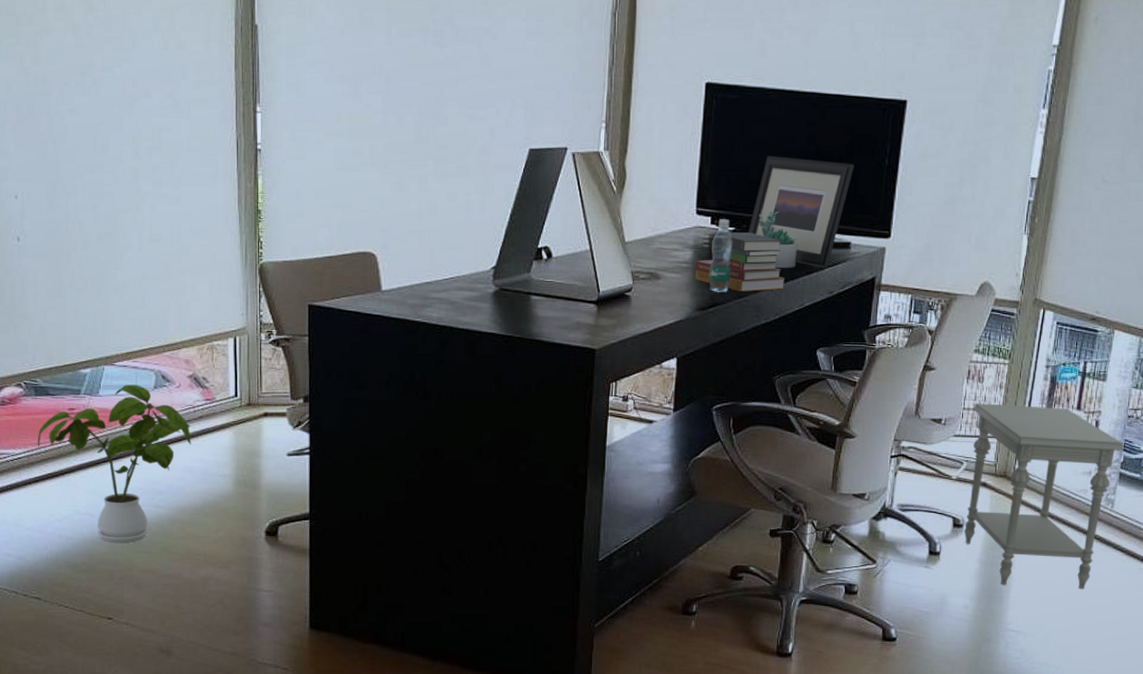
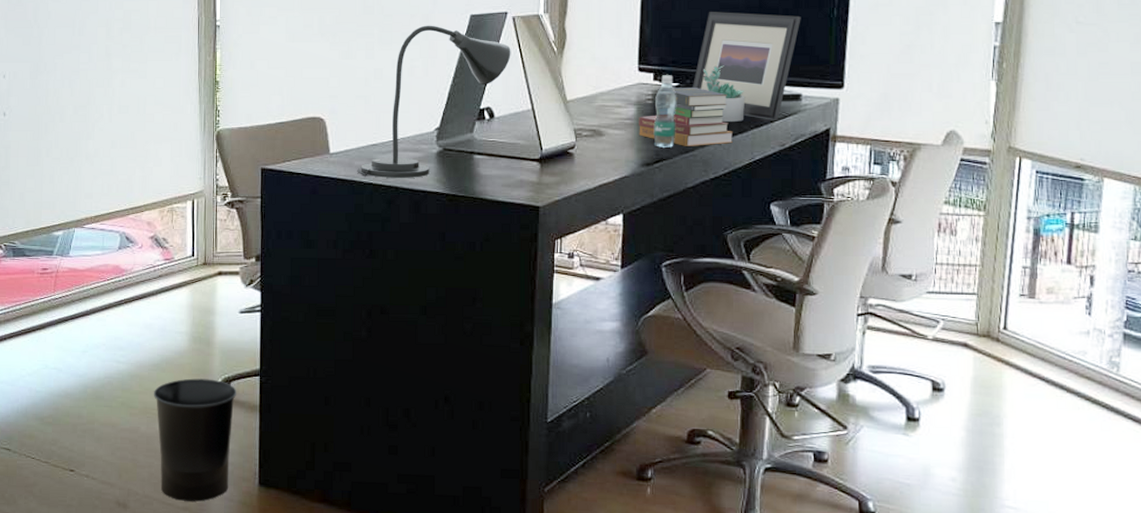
house plant: present [37,385,191,544] -> none [13,246,151,398]
waste bin: none [197,522,285,646] -> present [154,378,236,502]
desk lamp: none [410,158,570,318] -> present [357,25,511,178]
side table: present [963,403,1123,590] -> none [944,258,1125,463]

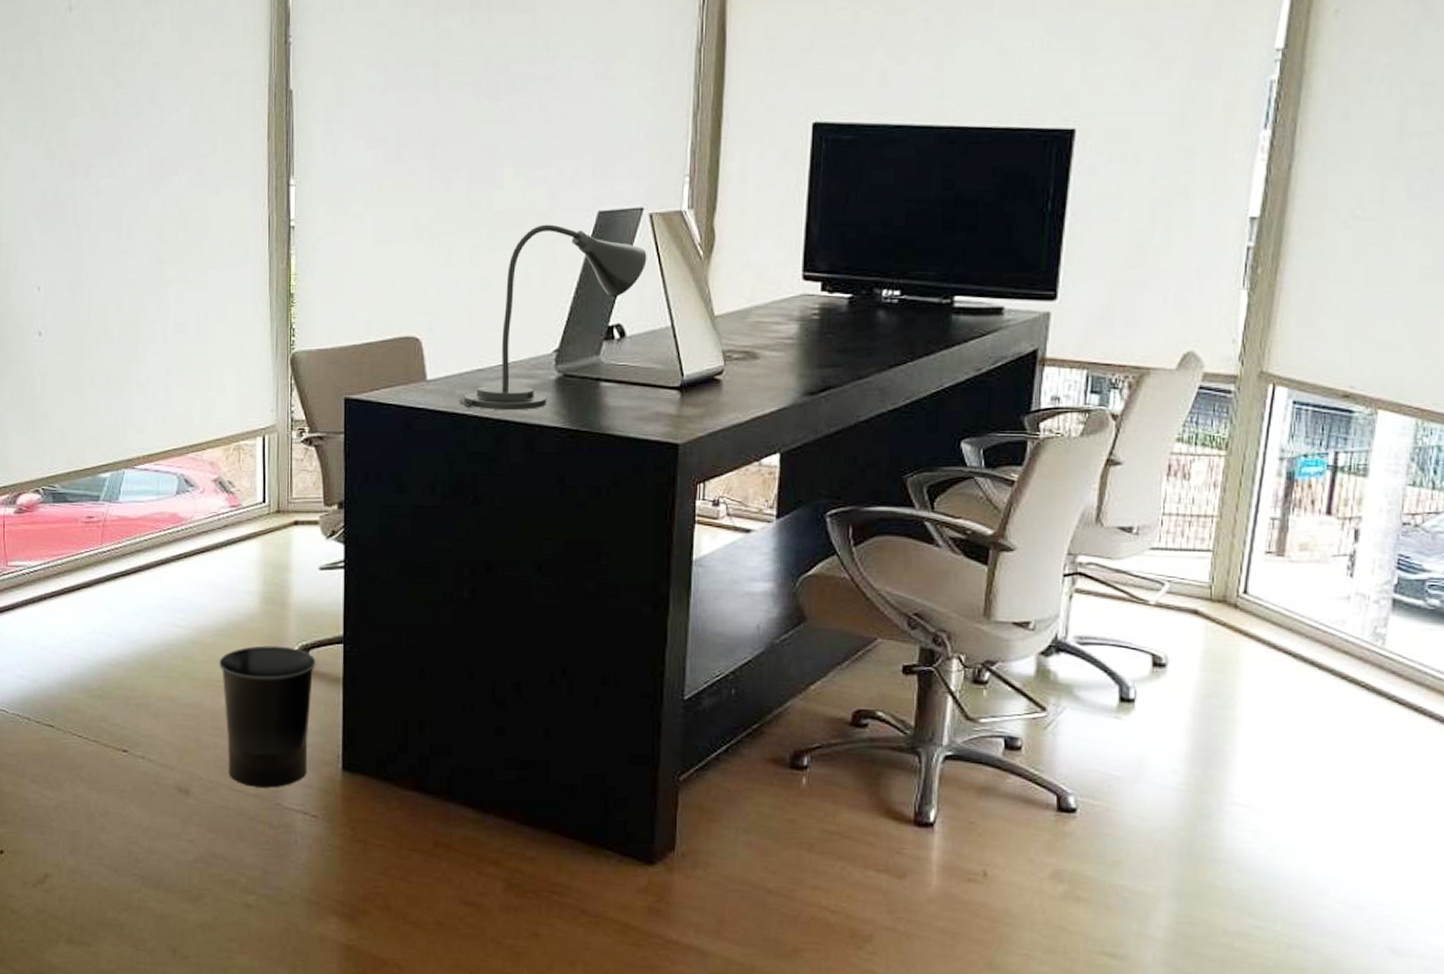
books: present [639,88,734,146] -> none [802,300,918,371]
bottle: present [653,75,677,147] -> none [819,284,850,373]
picture frame: present [692,12,801,120] -> none [868,206,1006,339]
succulent plant: present [702,65,746,122] -> none [882,272,934,341]

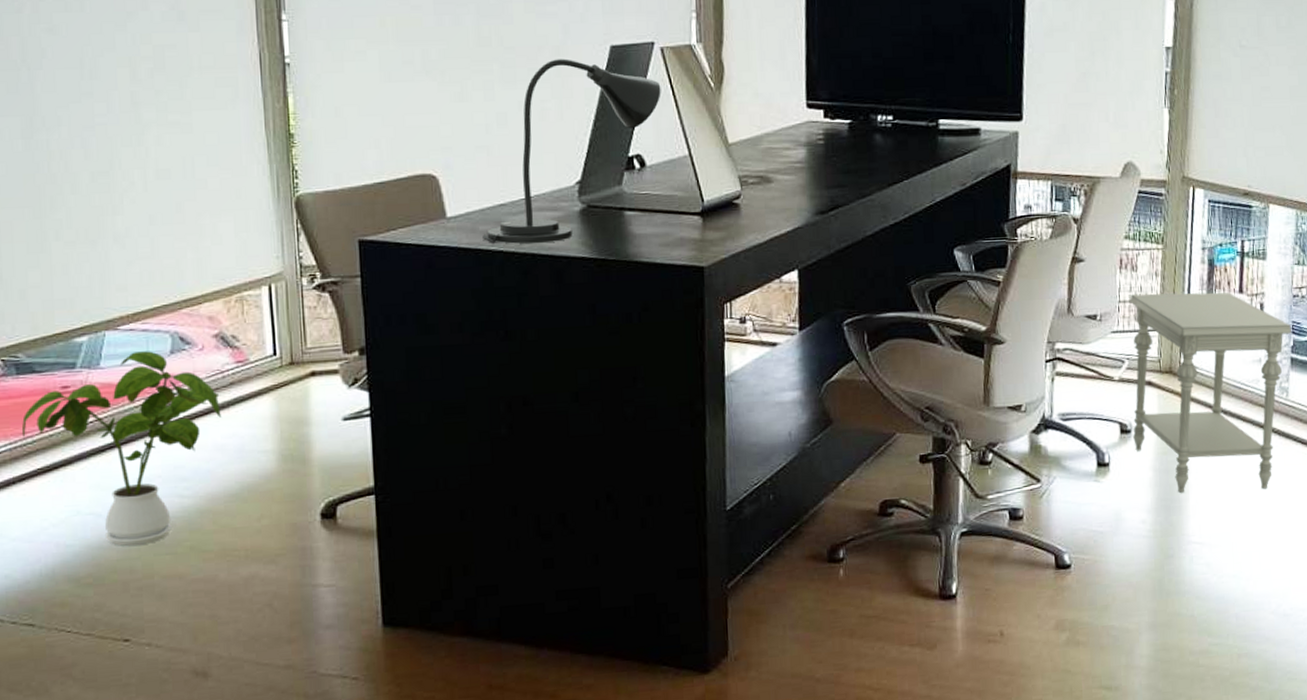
house plant: none [54,490,215,667] -> present [21,351,221,547]
waste bin: present [219,645,316,788] -> none [234,504,346,658]
side table: none [1167,507,1396,754] -> present [1130,292,1291,493]

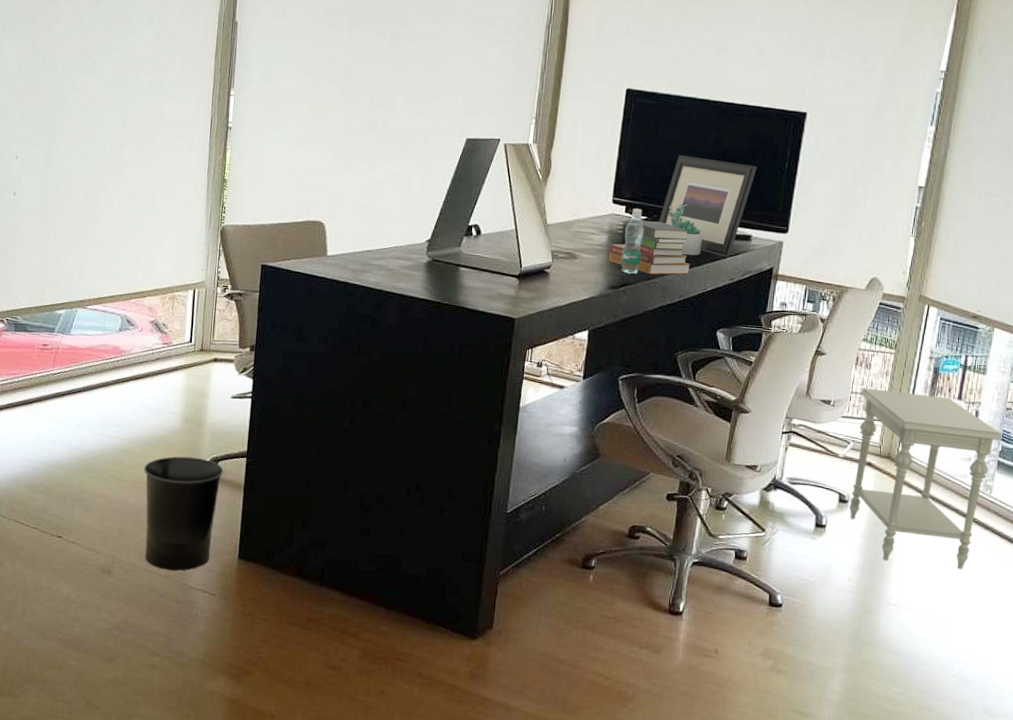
house plant: present [21,351,221,547] -> none [12,326,148,469]
waste bin: none [234,504,346,658] -> present [144,456,223,571]
desk lamp: present [483,59,661,244] -> none [351,144,501,285]
books: none [810,124,912,190] -> present [608,220,691,275]
bottle: none [826,111,851,193] -> present [620,208,645,274]
picture frame: none [865,39,977,158] -> present [658,155,757,257]
succulent plant: none [876,99,923,161] -> present [668,203,704,256]

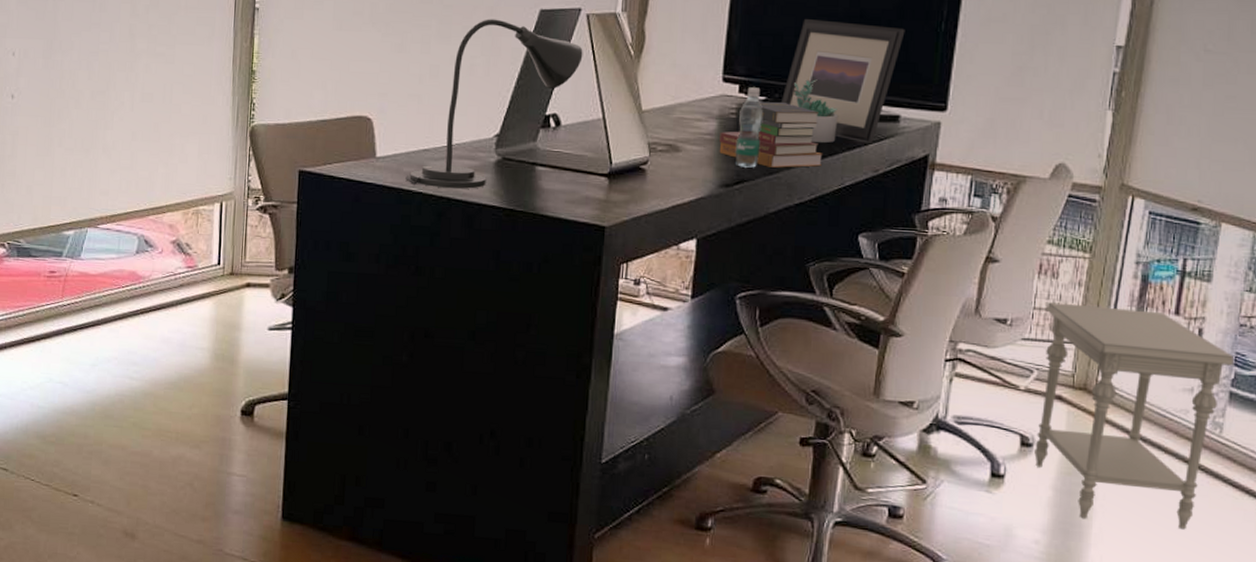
waste bin: present [144,456,223,571] -> none [169,399,261,535]
desk lamp: none [351,144,501,285] -> present [406,19,583,189]

